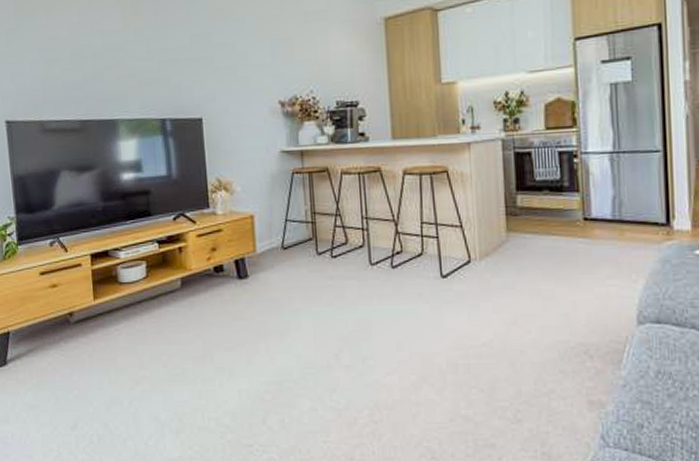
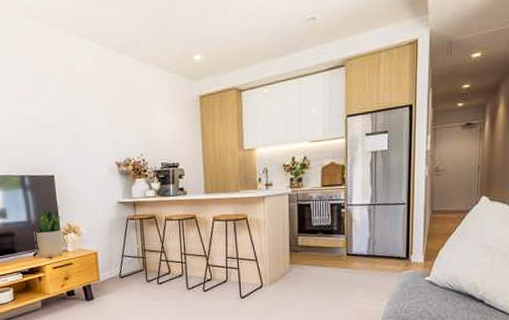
planter: none [173,154,212,223] -> present [32,204,64,259]

